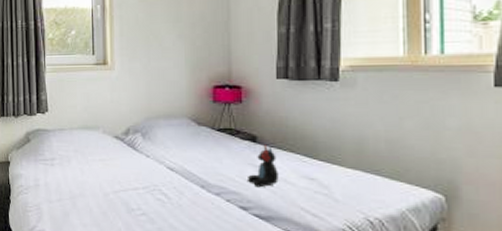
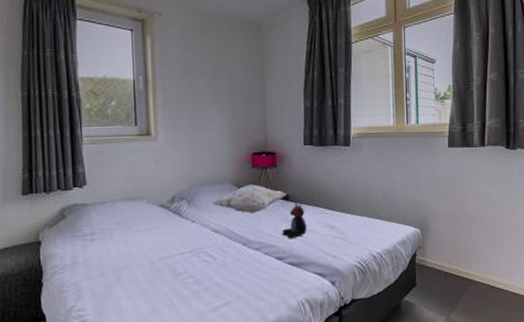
decorative pillow: none [168,121,253,153] -> present [212,184,286,213]

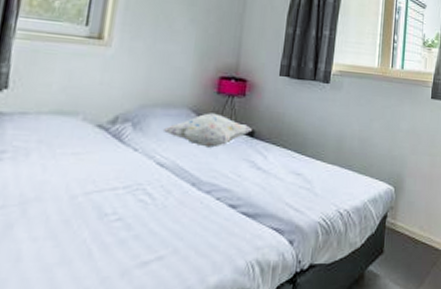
teddy bear: present [282,202,307,240] -> none [241,139,270,184]

